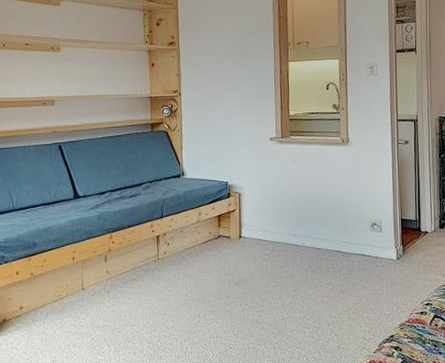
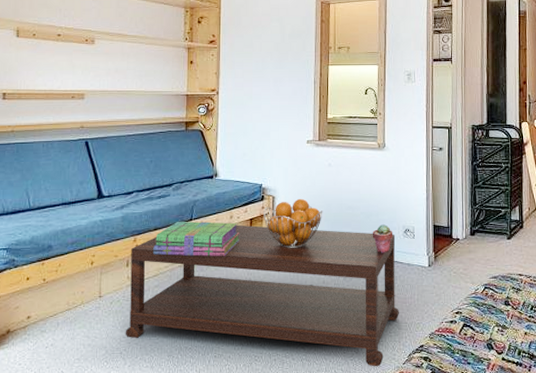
coffee table: none [108,221,368,356] -> present [125,224,399,367]
stack of books: none [128,218,209,252] -> present [153,221,239,257]
fruit basket: none [230,195,289,244] -> present [263,198,323,249]
potted succulent: none [338,219,360,247] -> present [372,224,393,253]

